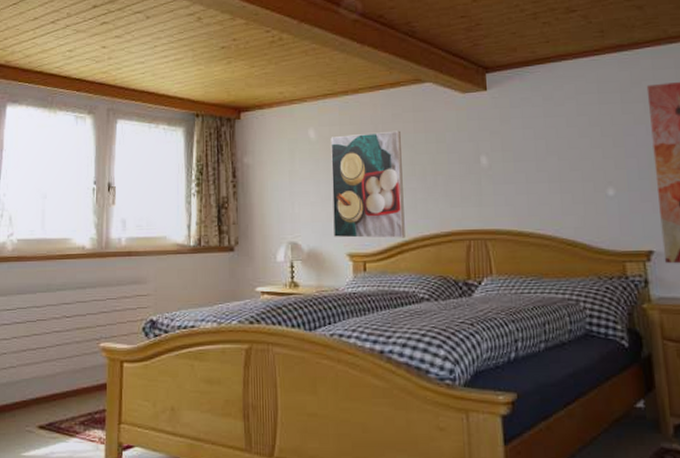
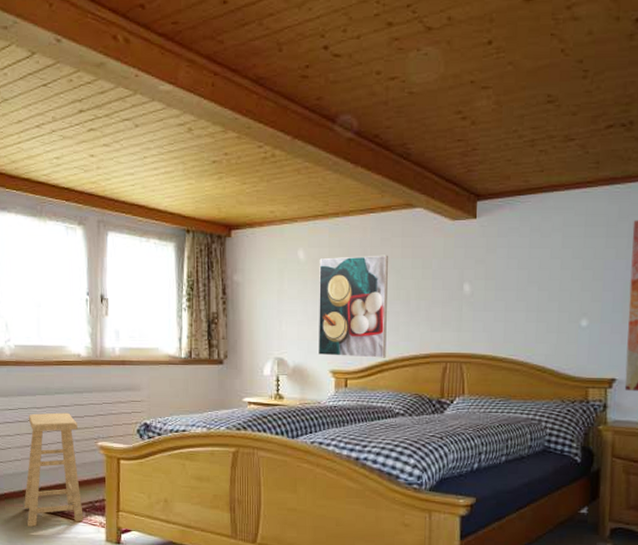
stool: none [17,311,81,445] -> present [24,412,84,527]

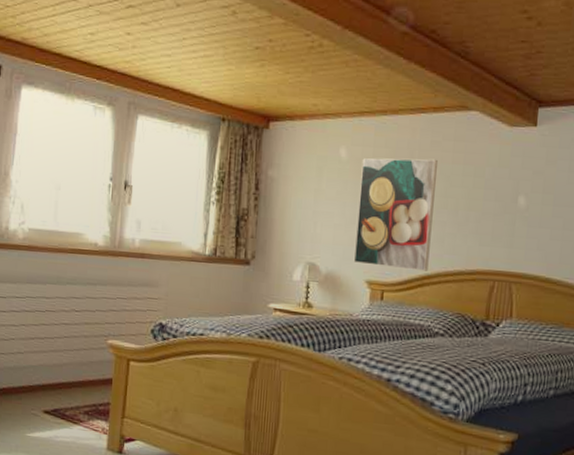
stool: present [24,412,84,527] -> none [23,303,88,427]

